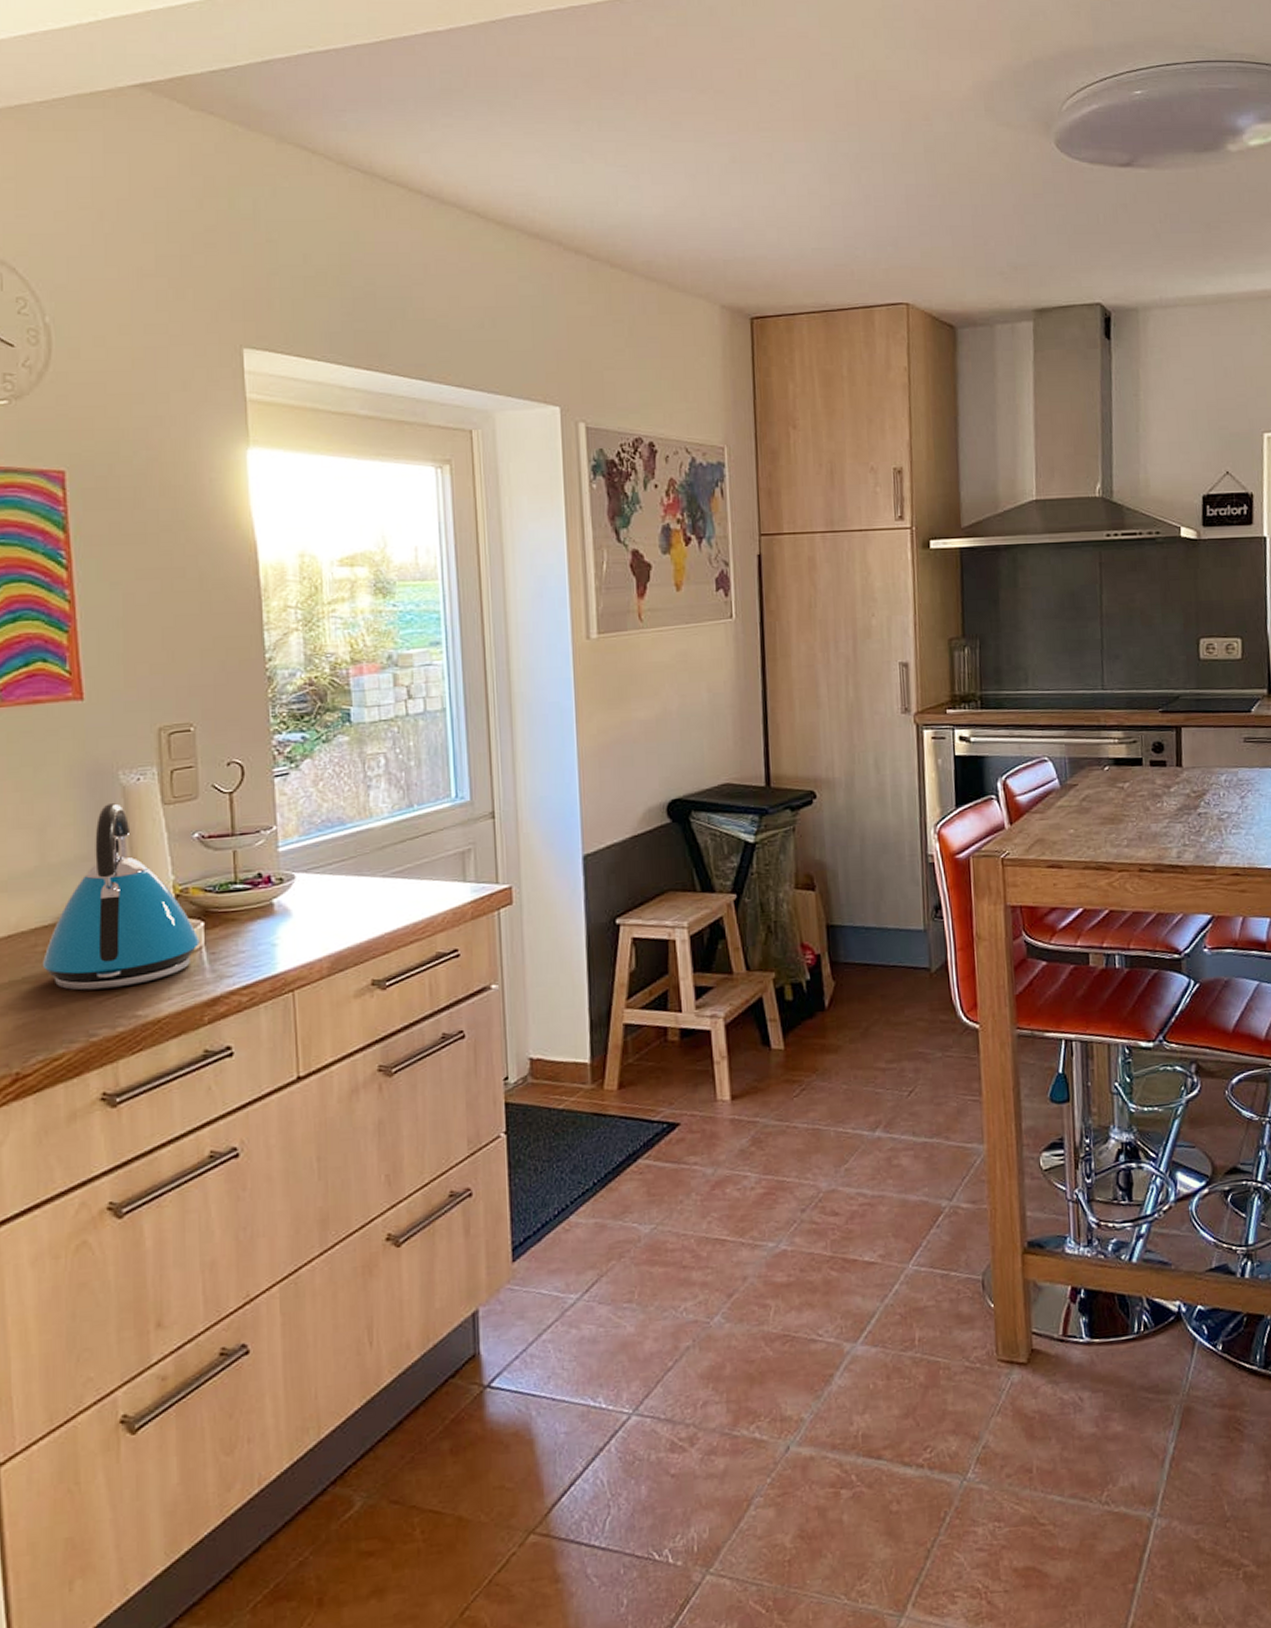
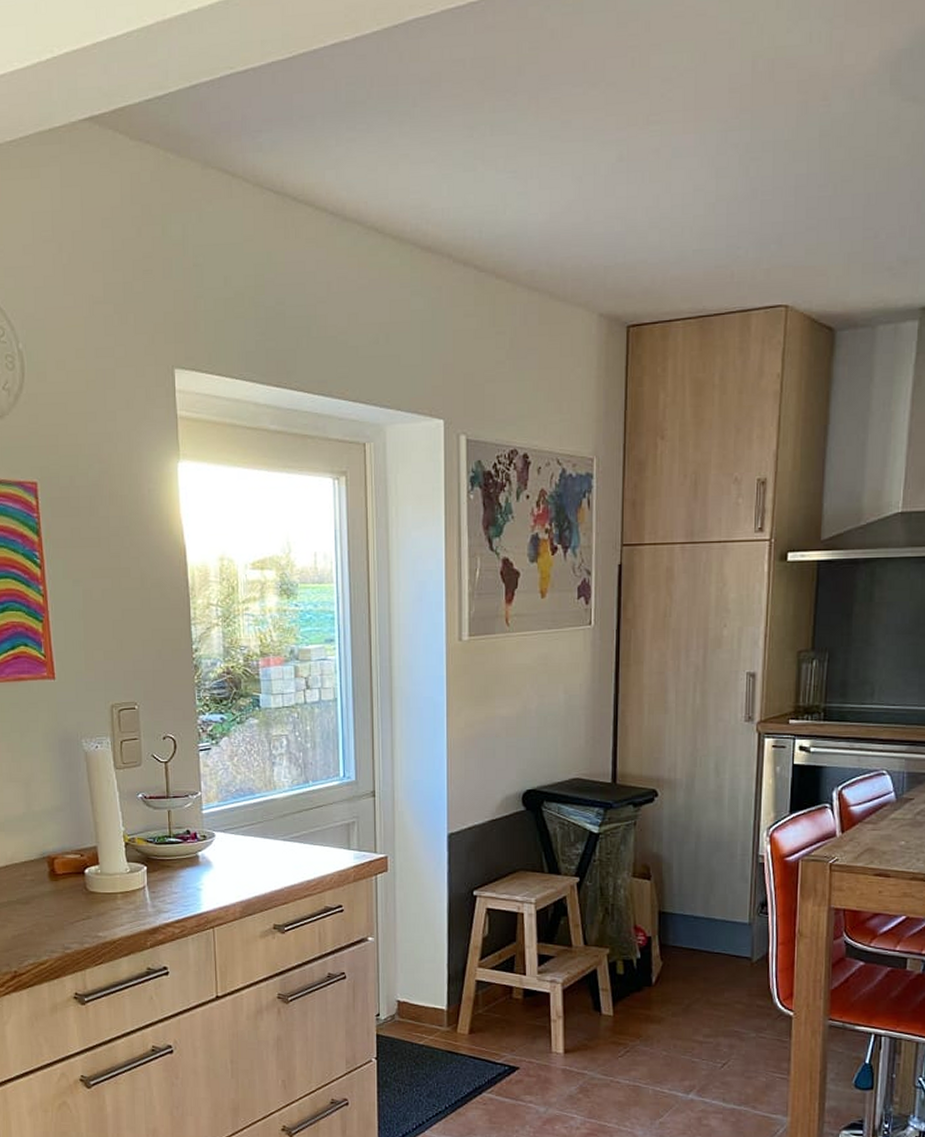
kettle: present [42,803,200,991] -> none [30,766,143,913]

